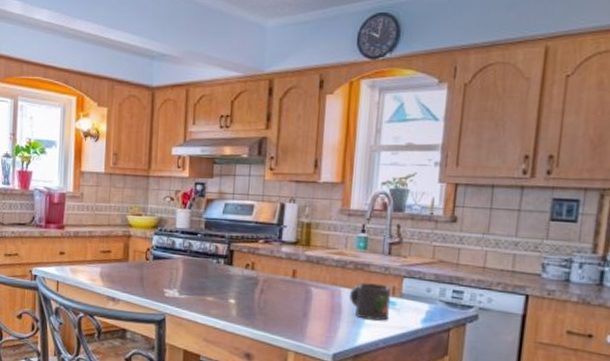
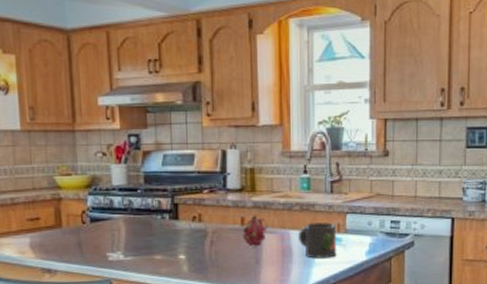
fruit: none [292,266,319,302] -> present [242,212,268,249]

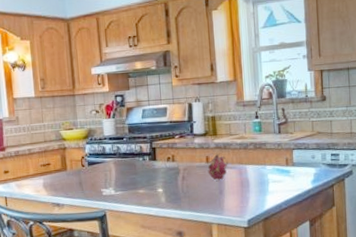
mug: present [299,222,337,258] -> none [254,157,287,188]

